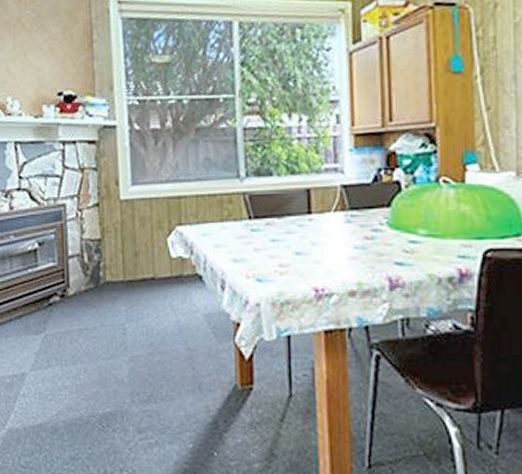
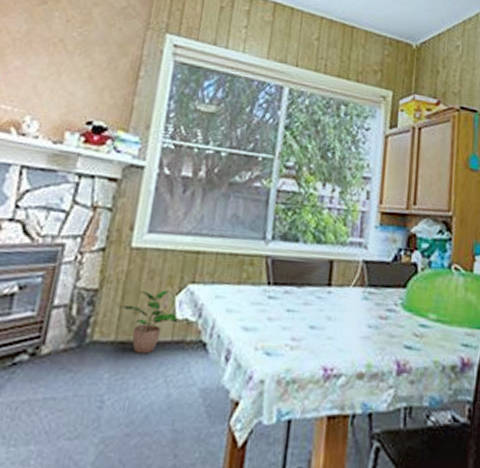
potted plant: none [123,234,174,289] -> present [122,290,179,354]

